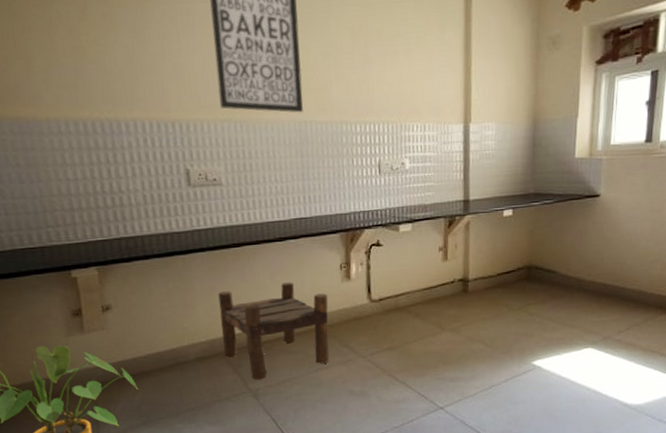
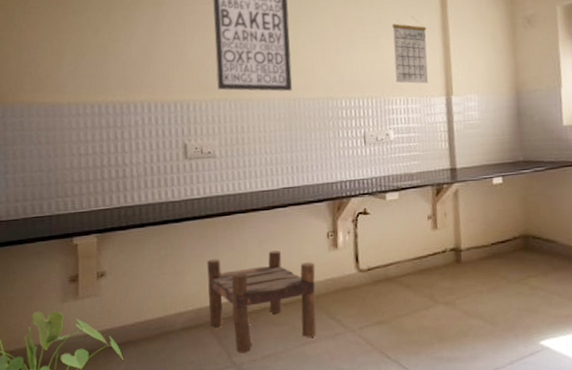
calendar: none [412,30,449,109] -> present [392,16,428,84]

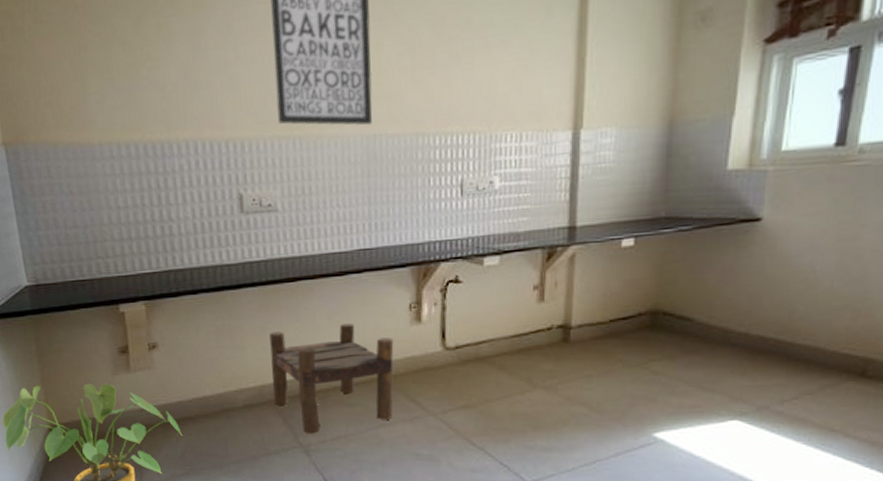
calendar: present [392,16,428,84] -> none [507,14,557,113]

